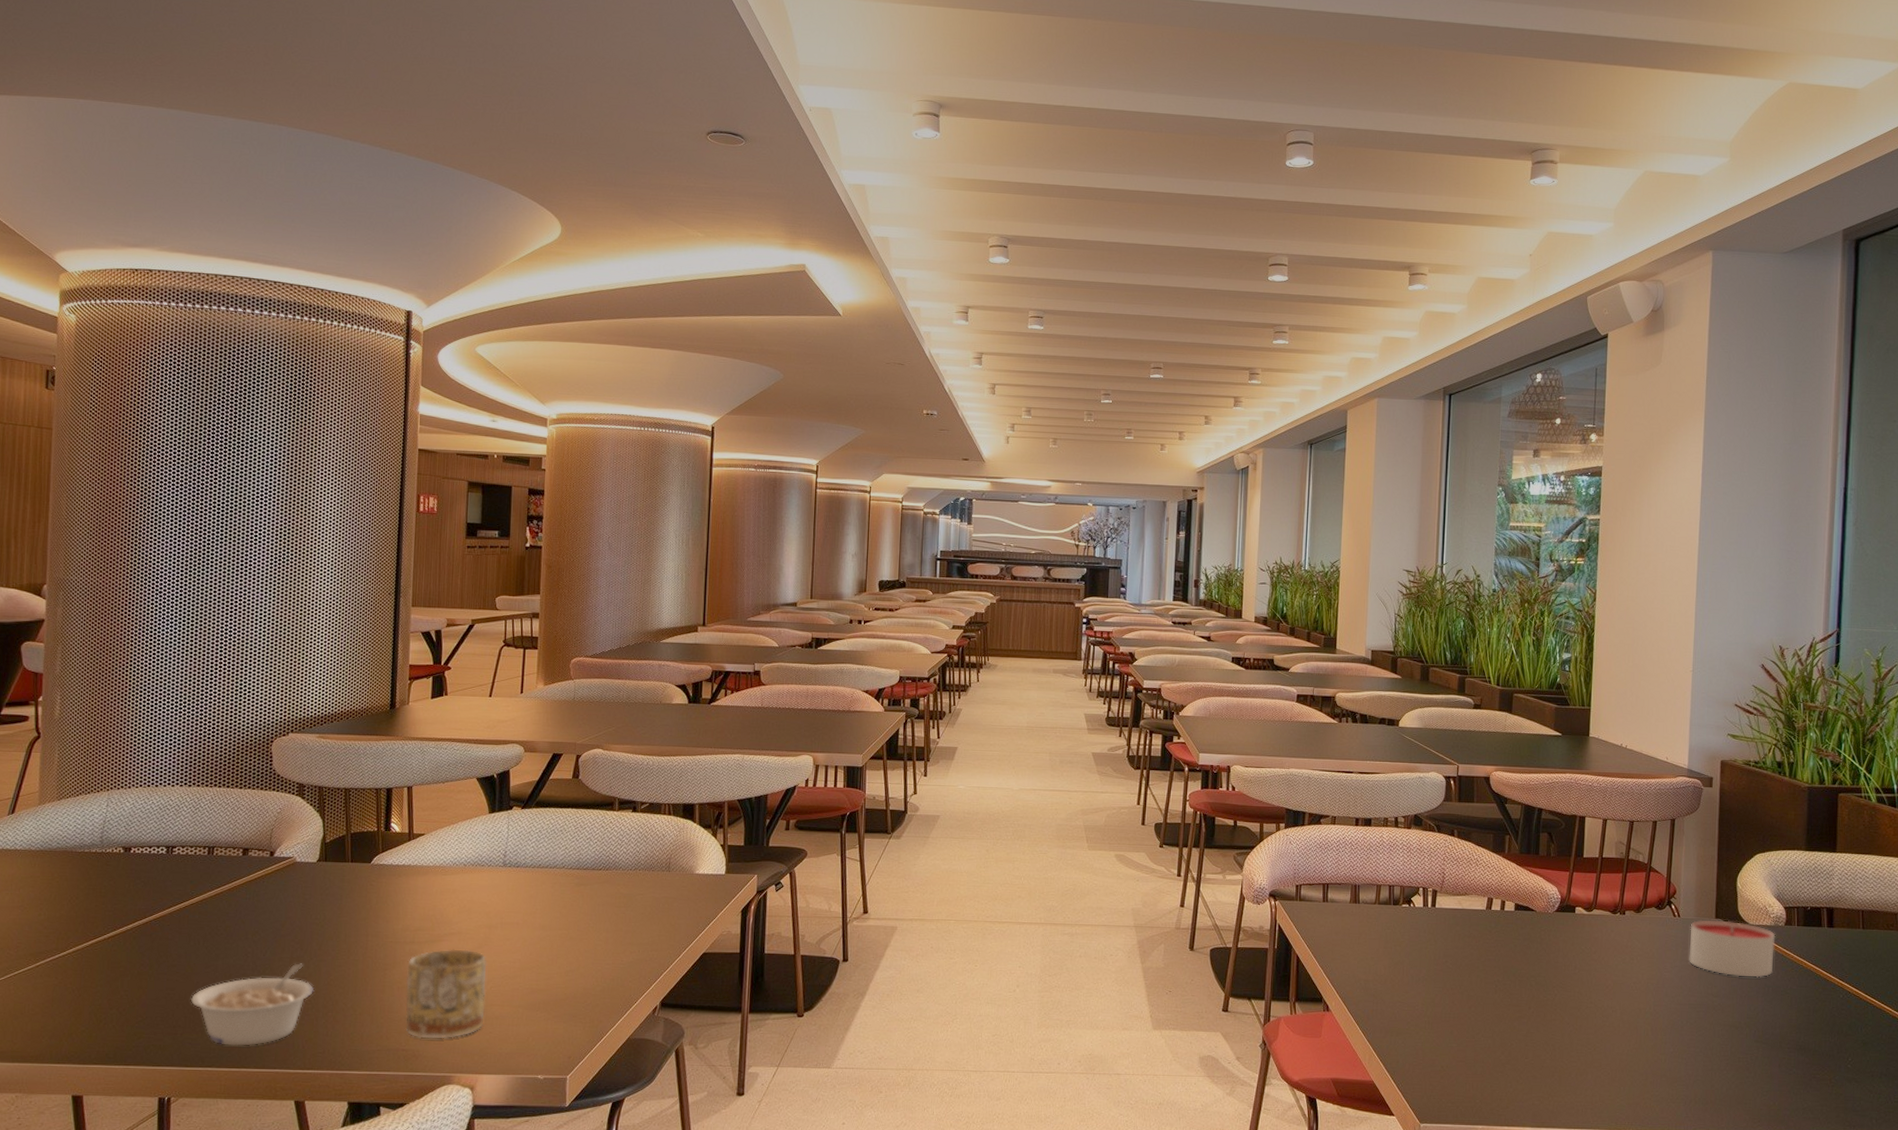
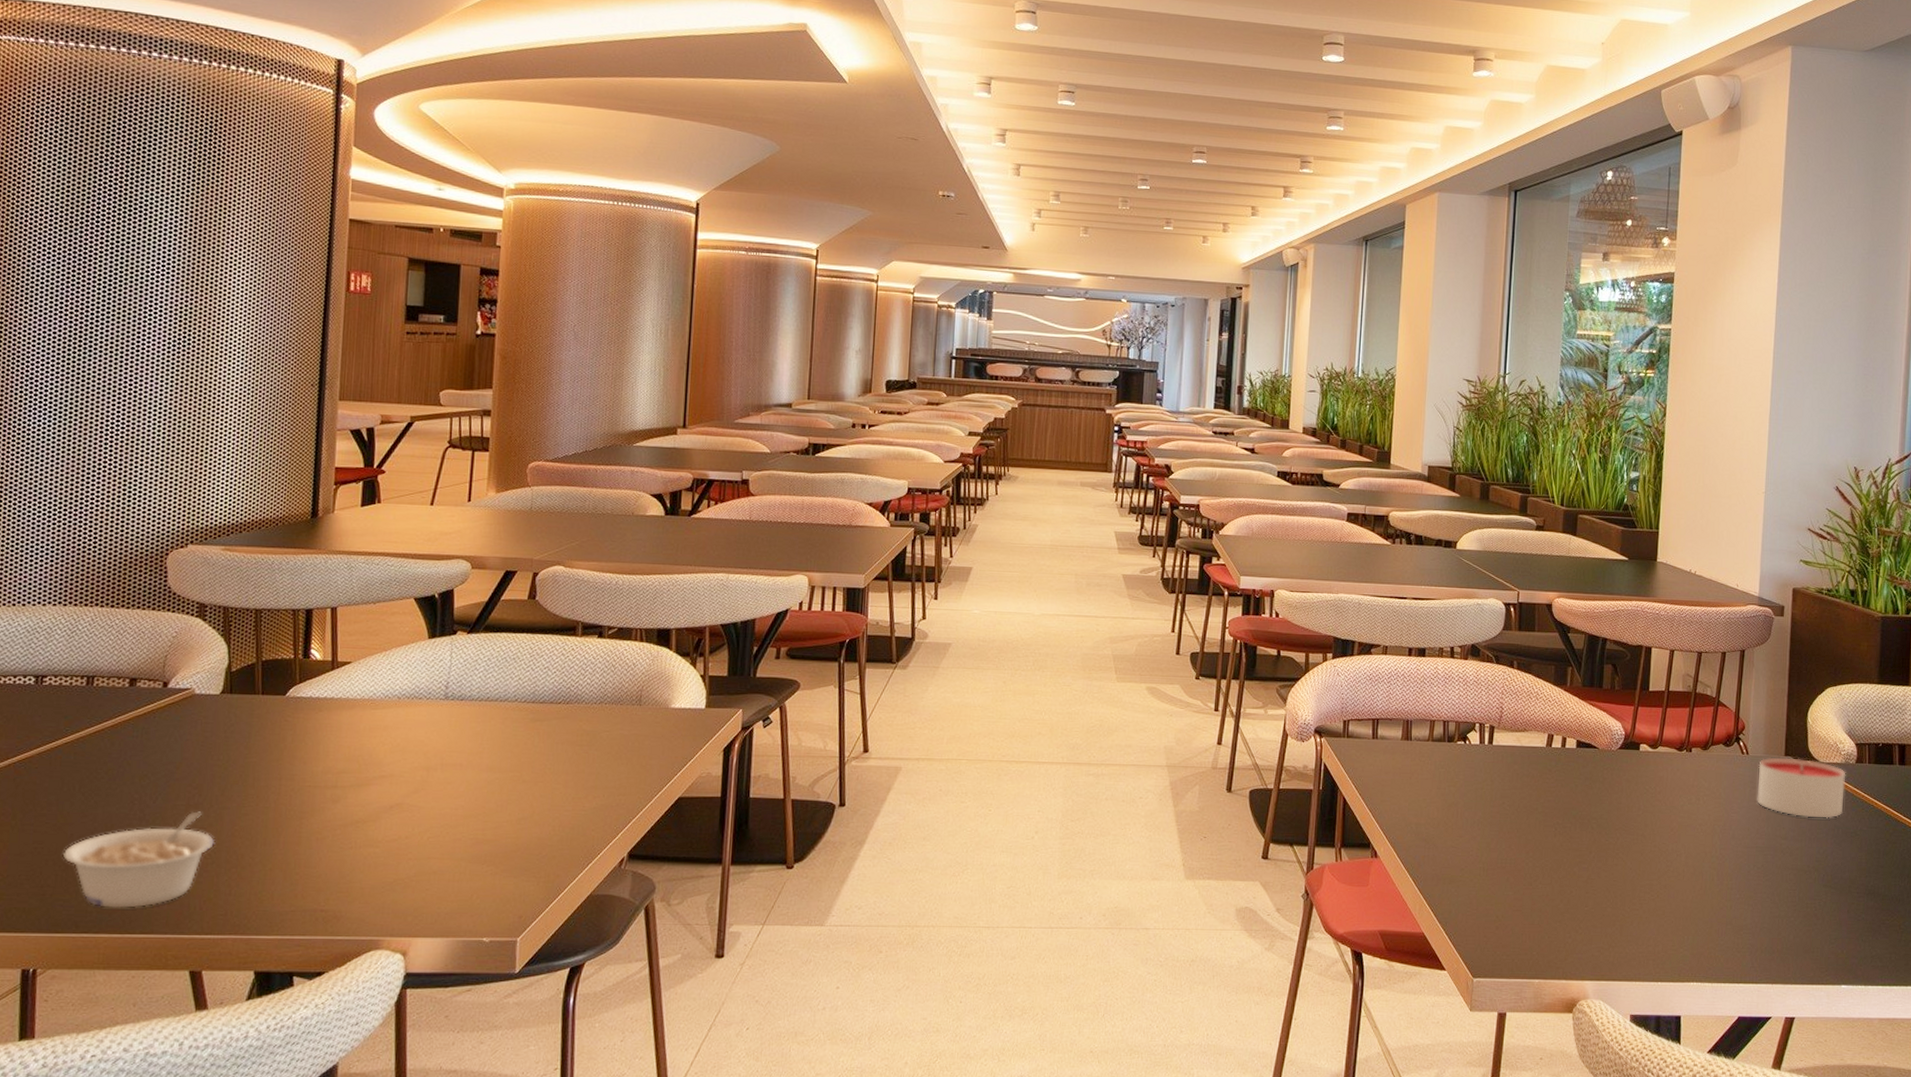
mug: present [405,949,487,1039] -> none [325,794,424,898]

